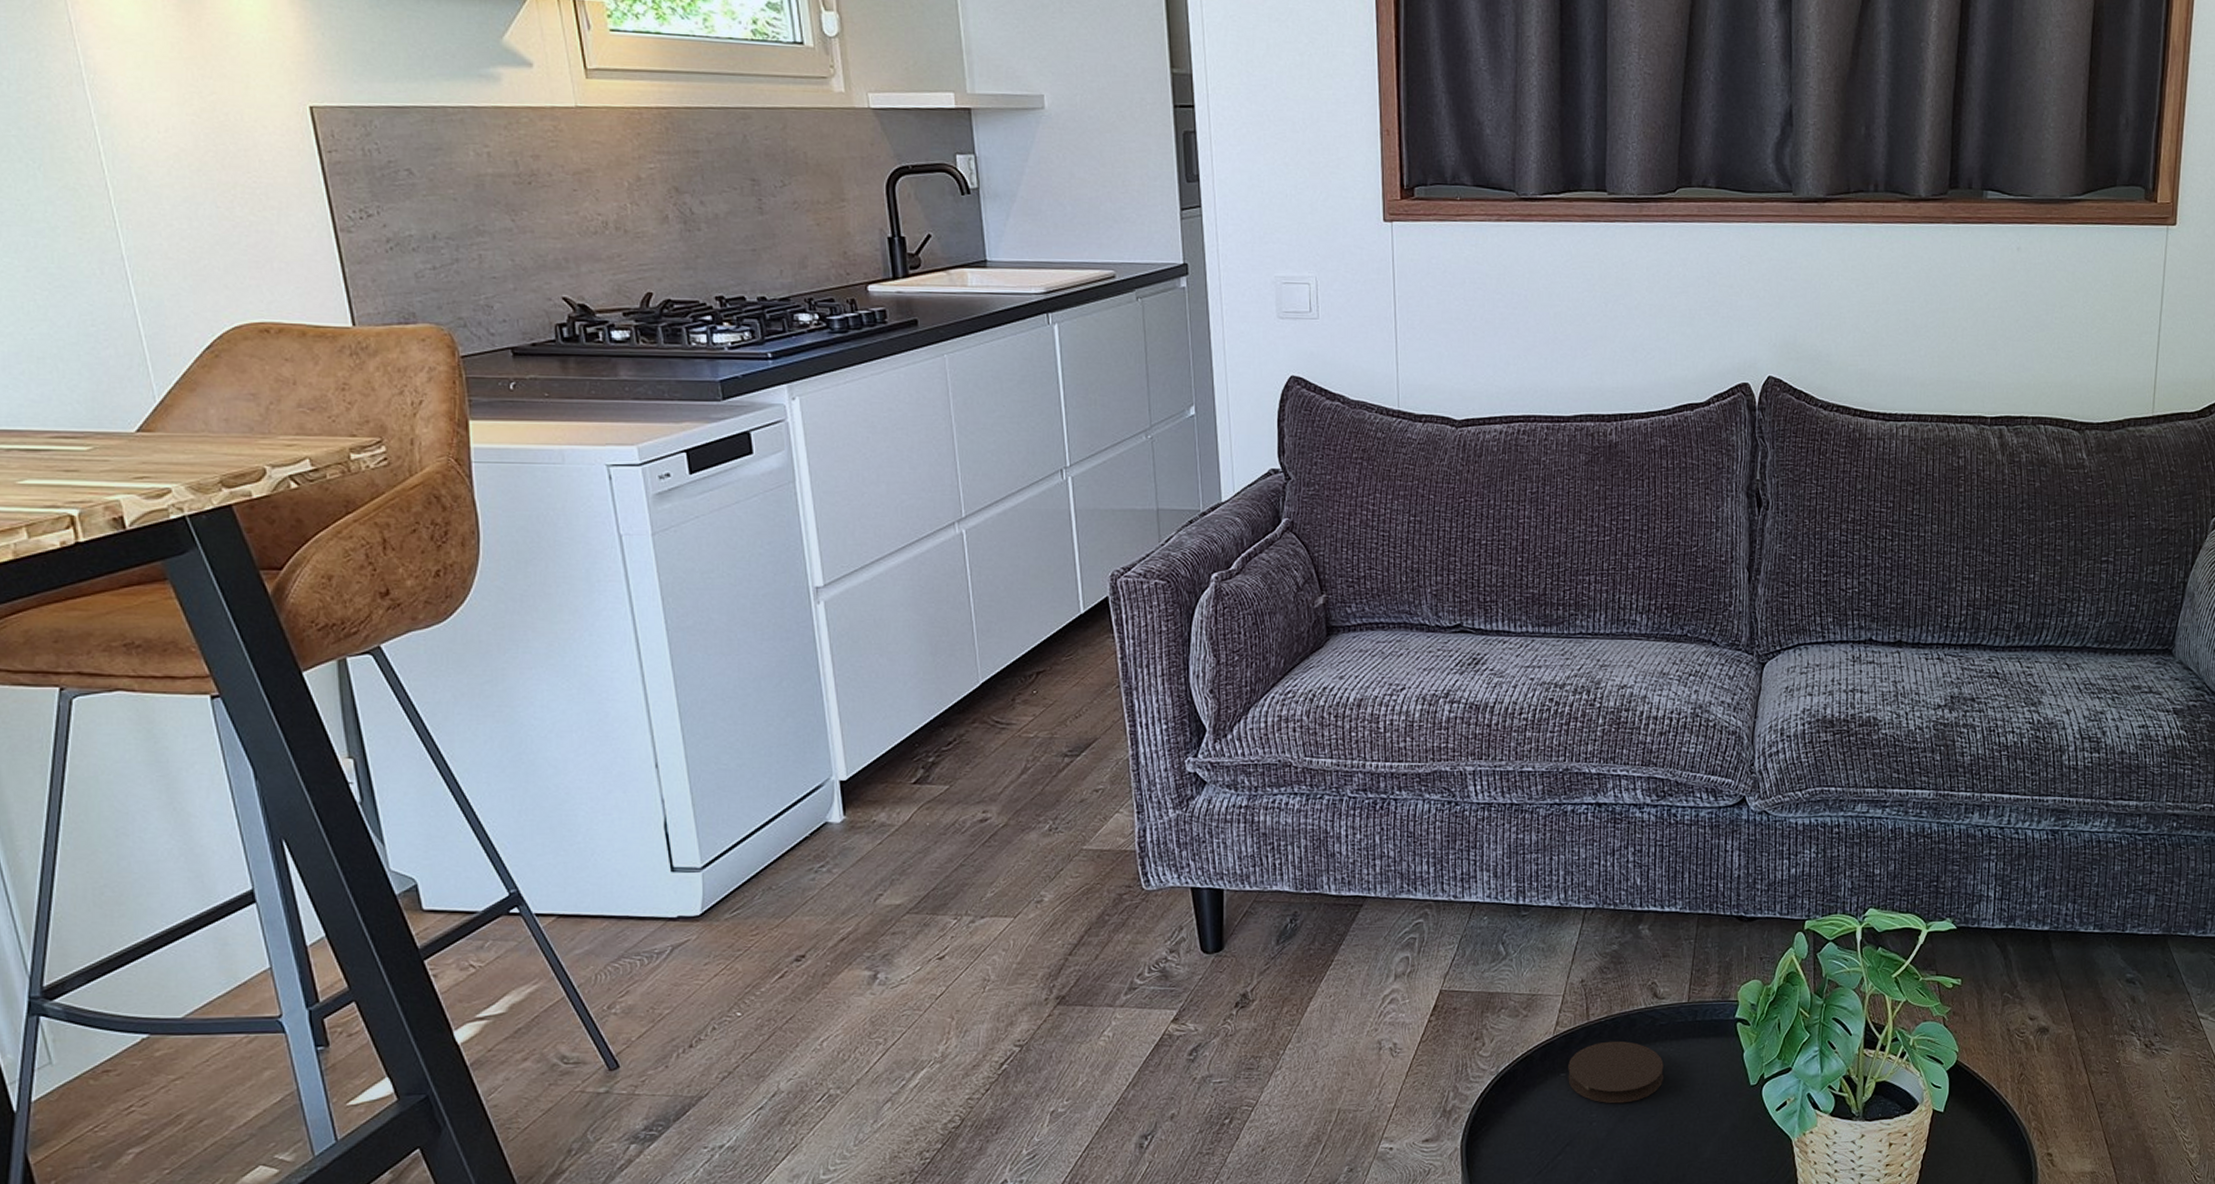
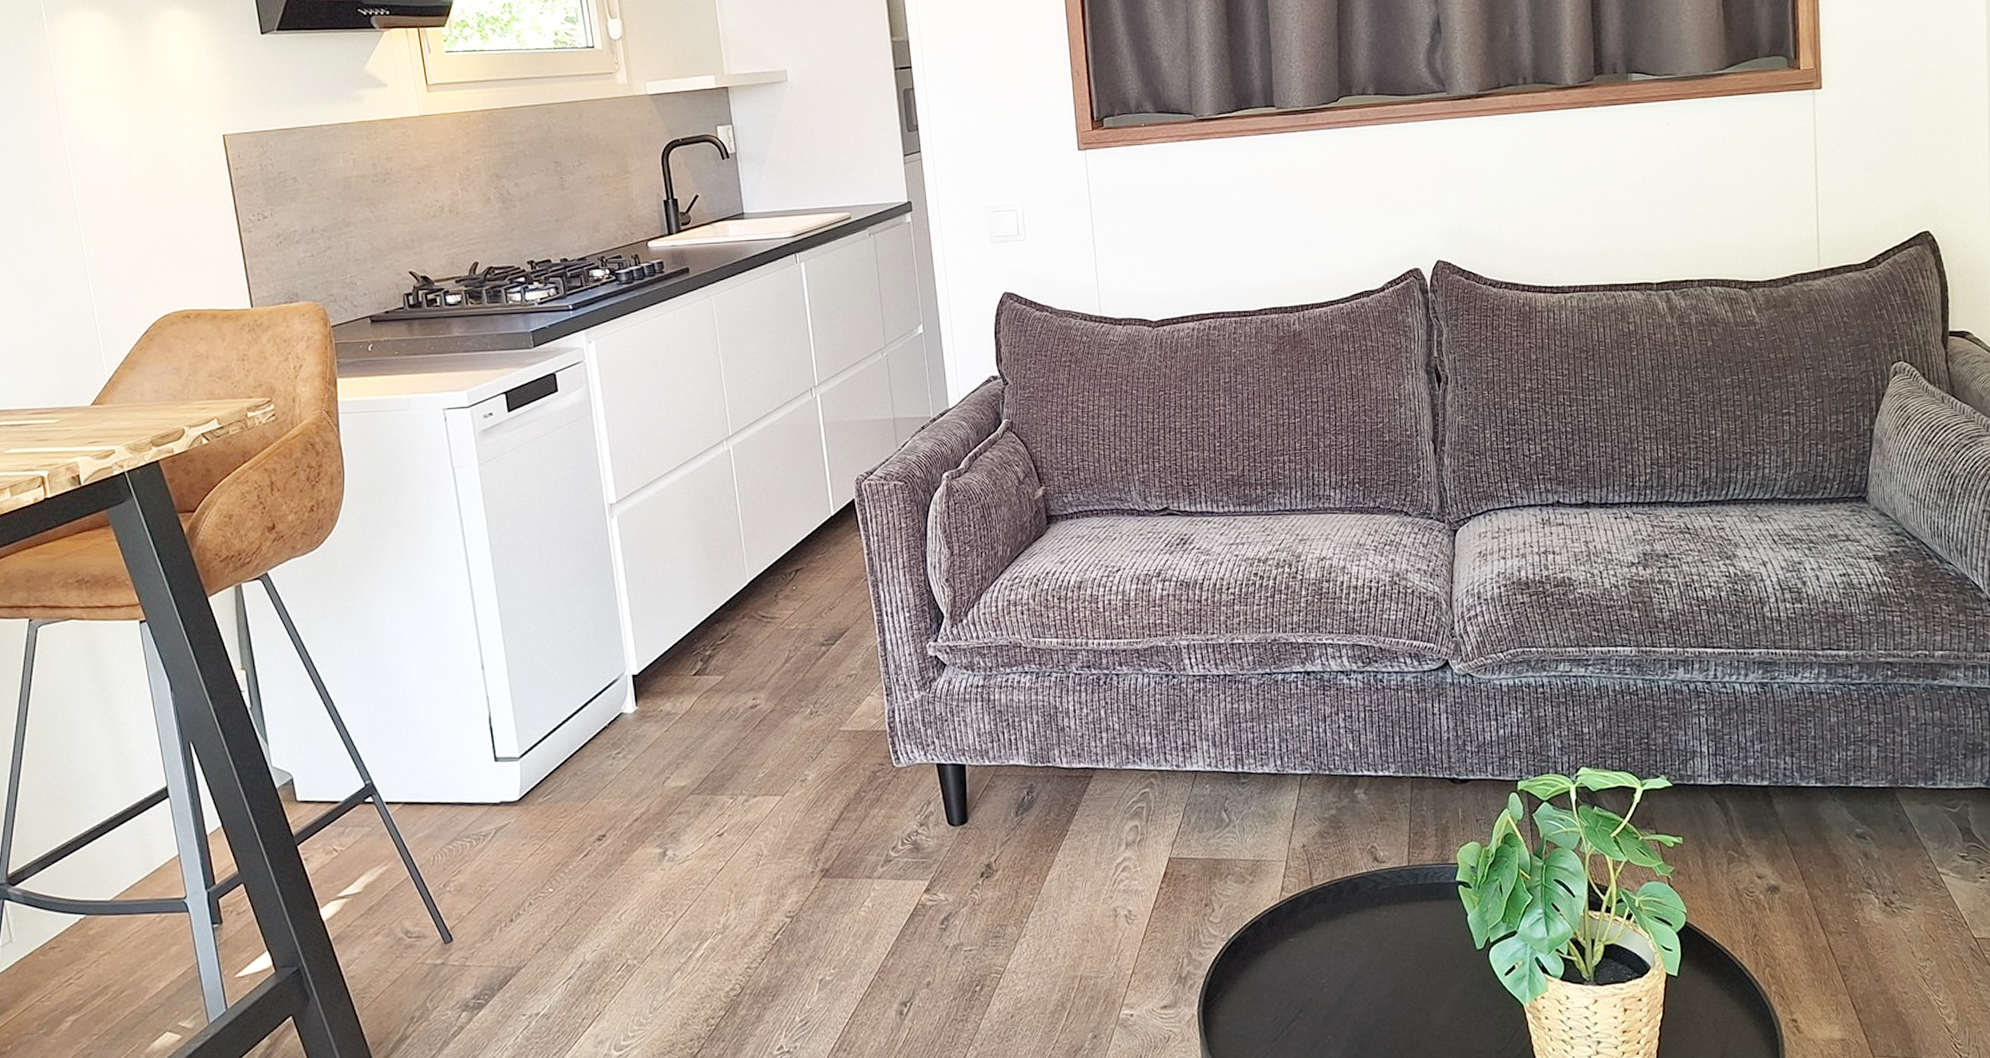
coaster: present [1568,1040,1664,1104] -> none [1296,905,1390,969]

